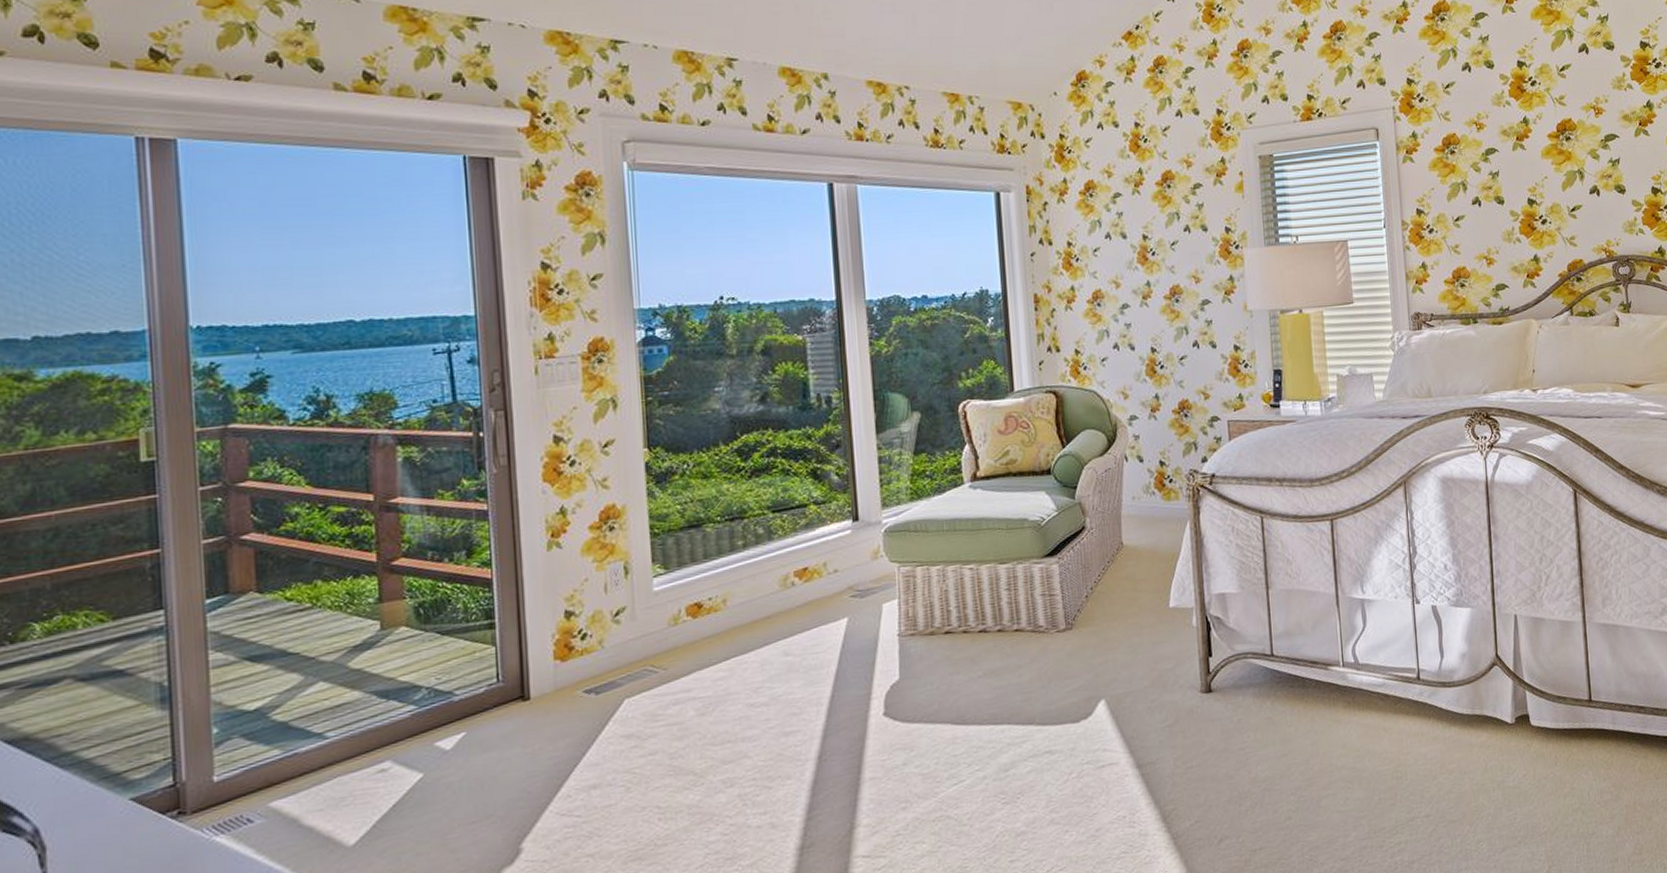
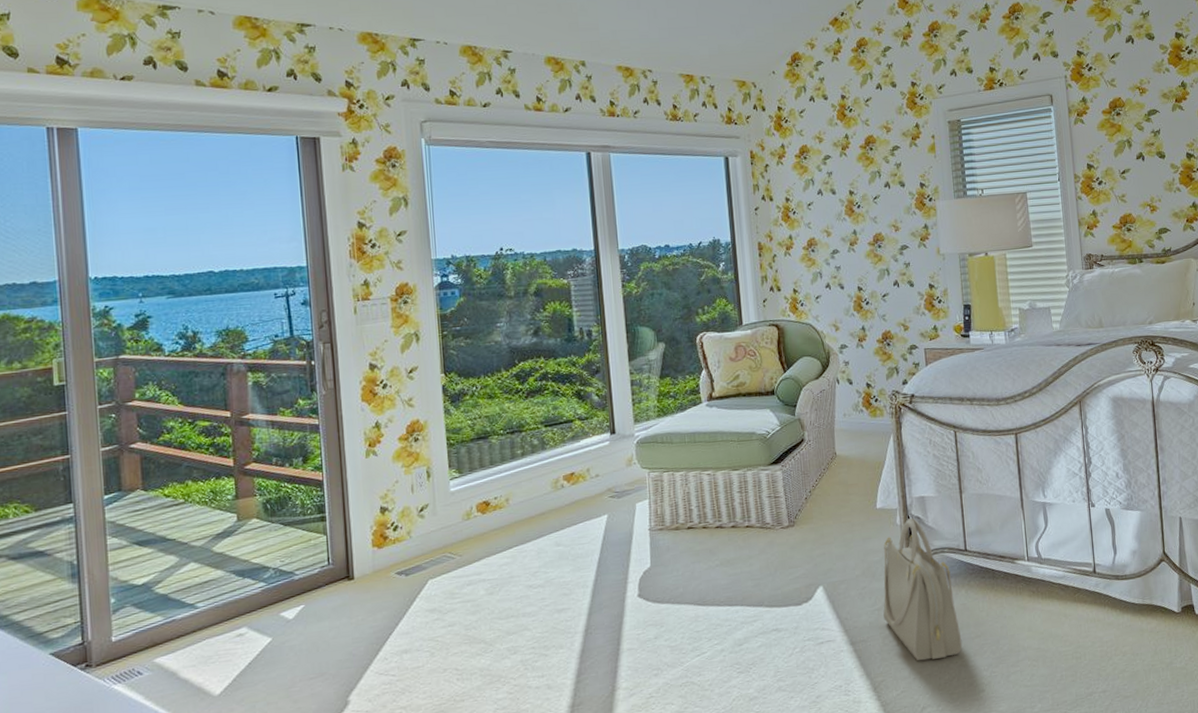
handbag: none [1175,618,1267,785] -> present [883,518,962,661]

